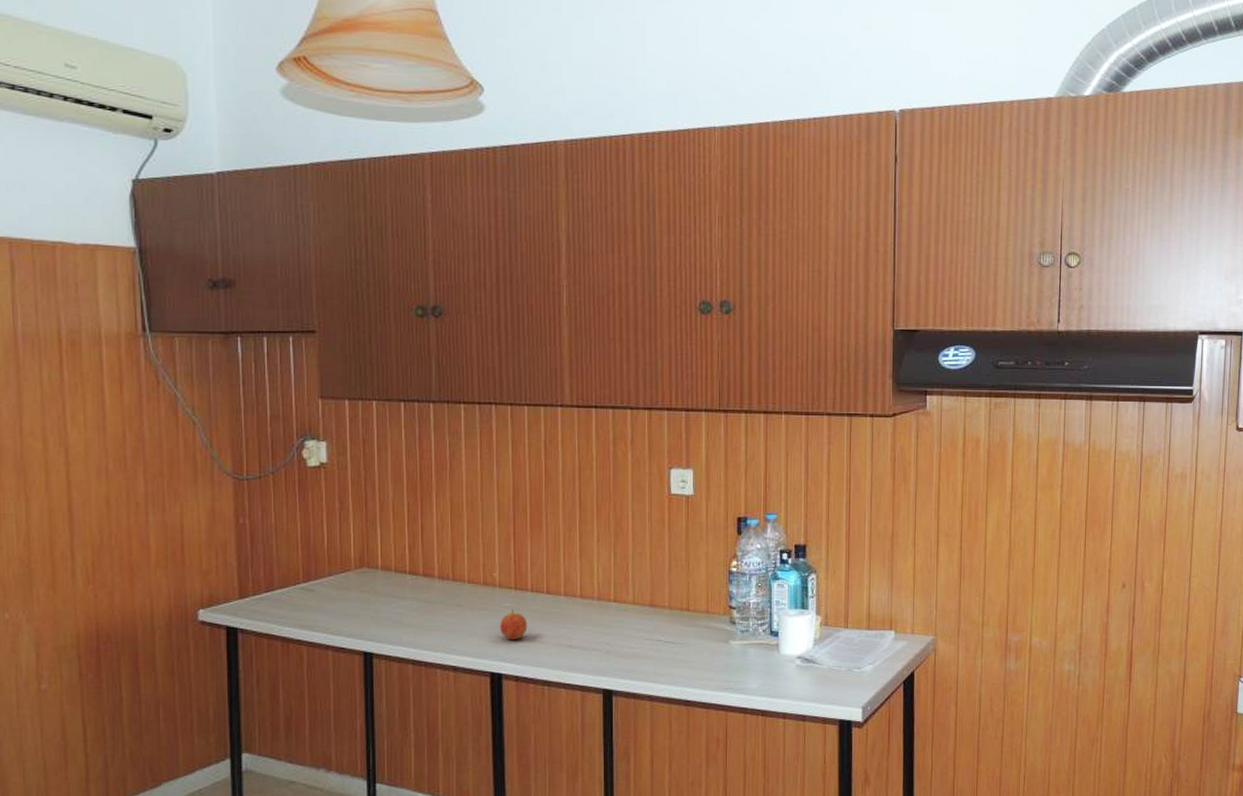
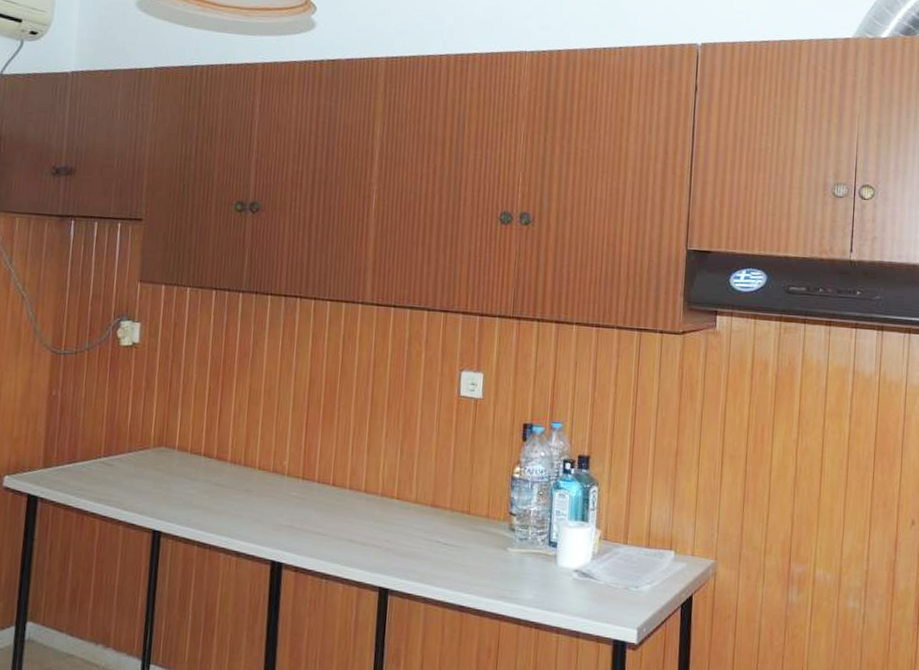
fruit: present [500,609,528,641] -> none [284,498,312,530]

